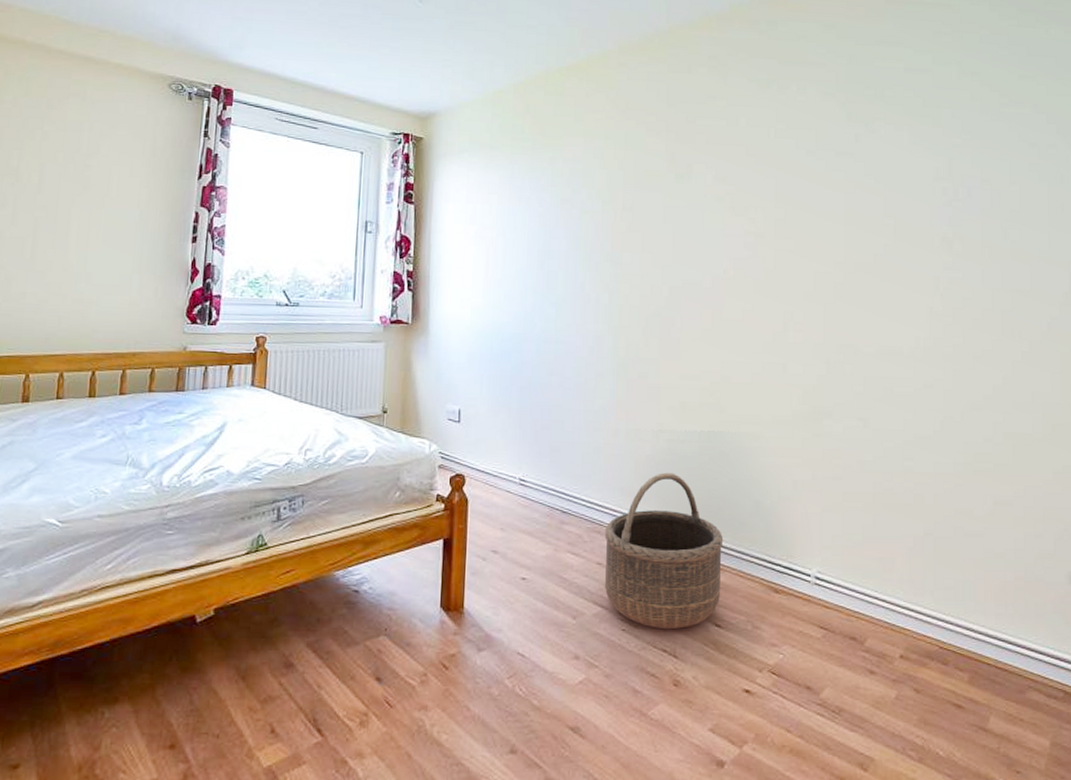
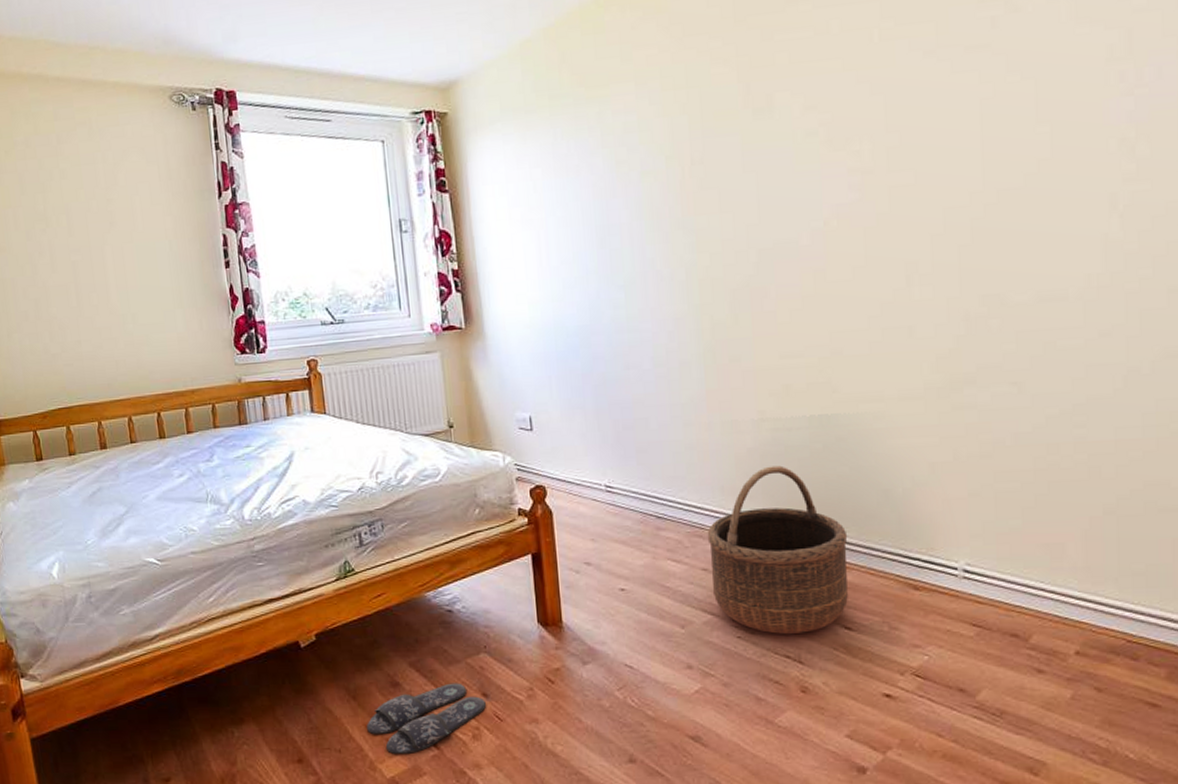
slippers: none [251,665,378,740] -> present [367,683,486,754]

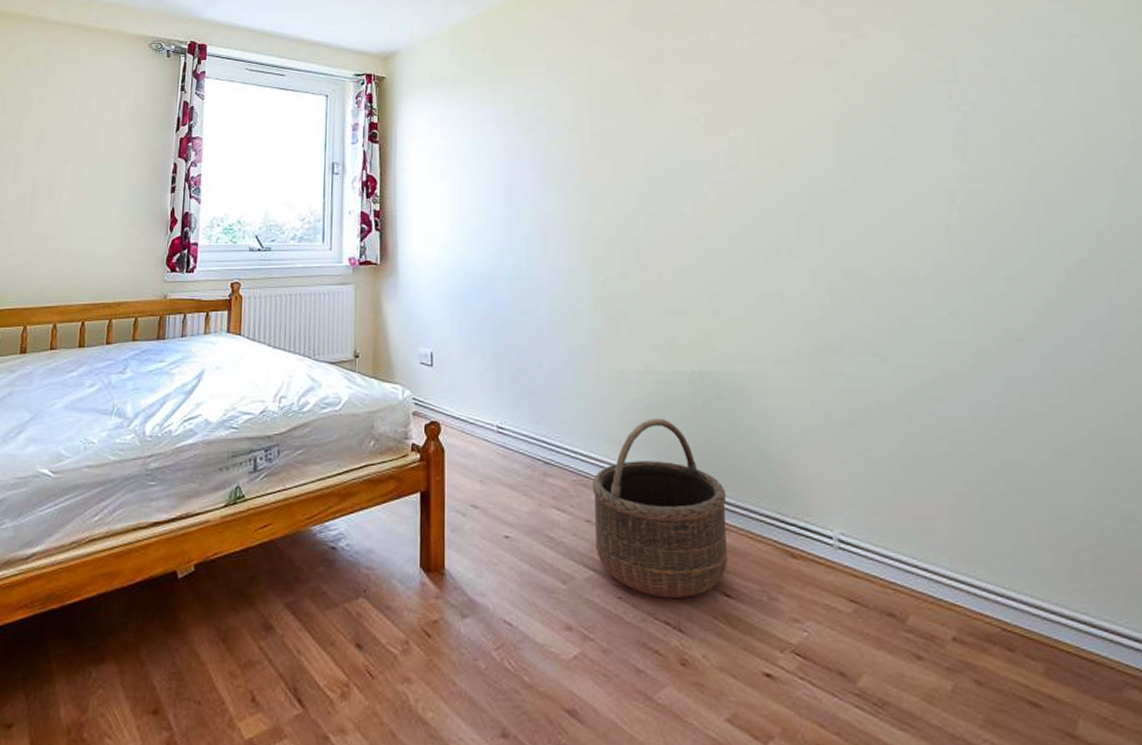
slippers: present [367,683,486,754] -> none [232,629,359,711]

